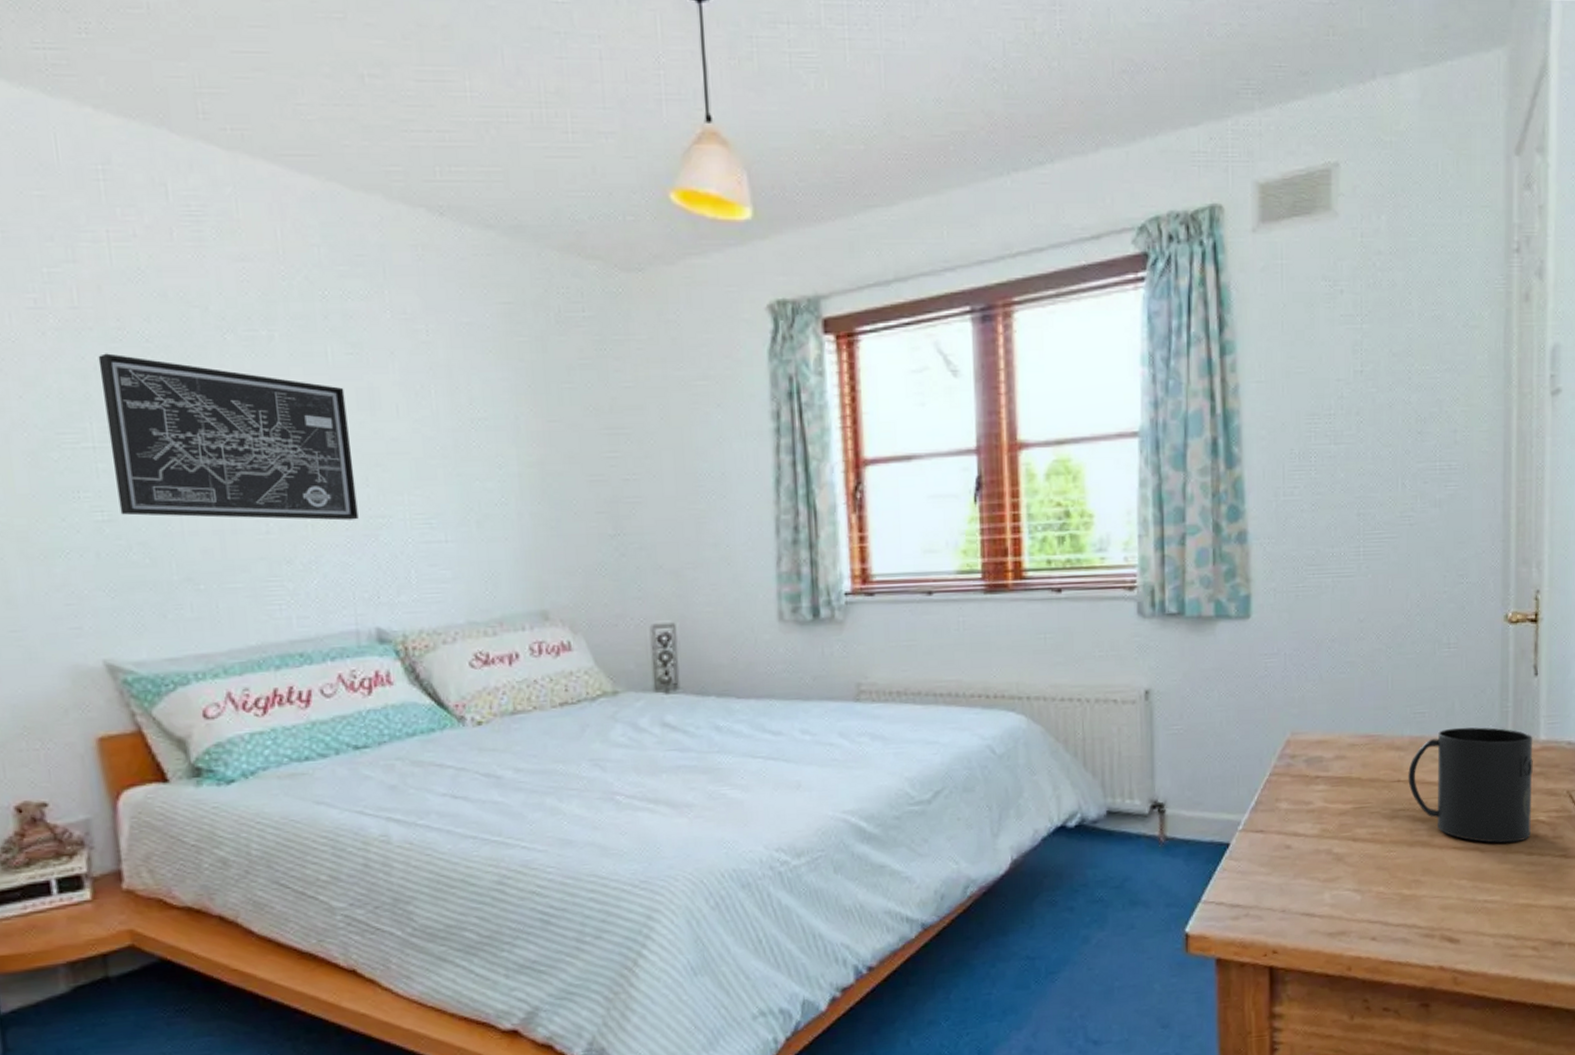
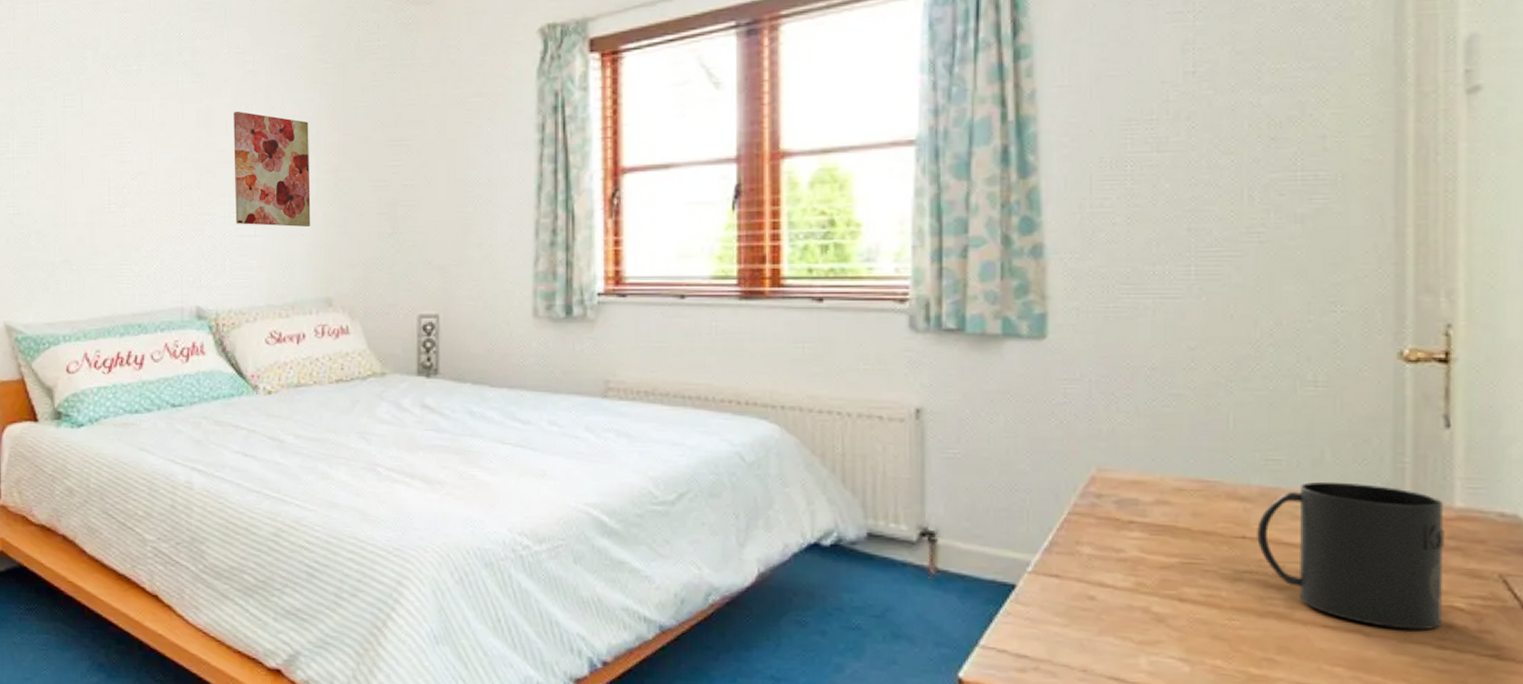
wall art: present [98,353,359,521] -> none [22,86,190,217]
wall art: none [405,390,516,530] -> present [233,111,311,227]

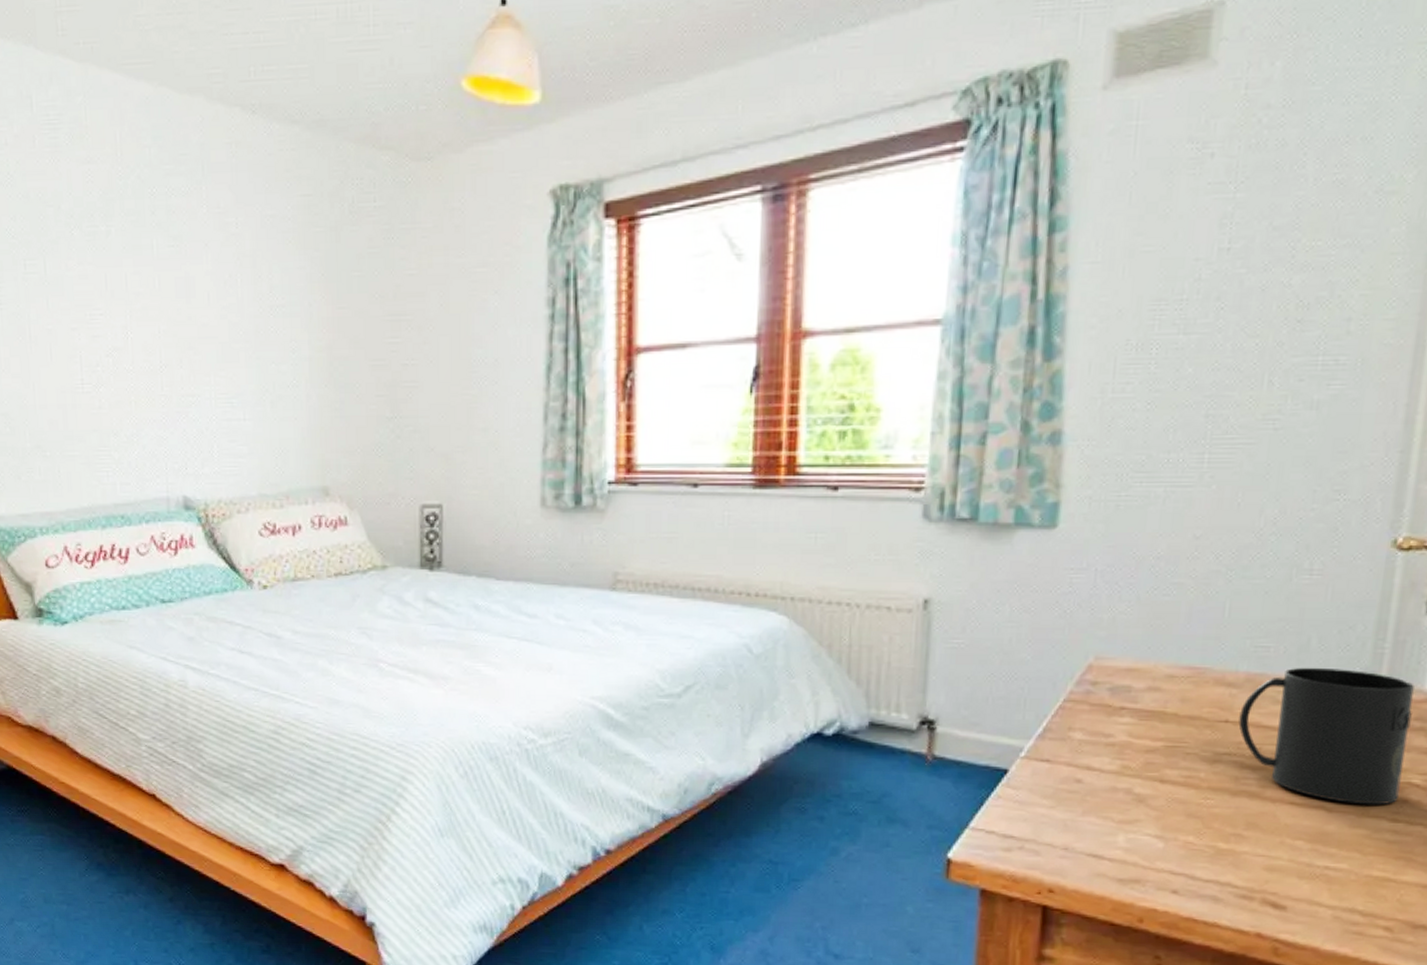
wall art: present [233,111,311,227] -> none [216,279,305,410]

